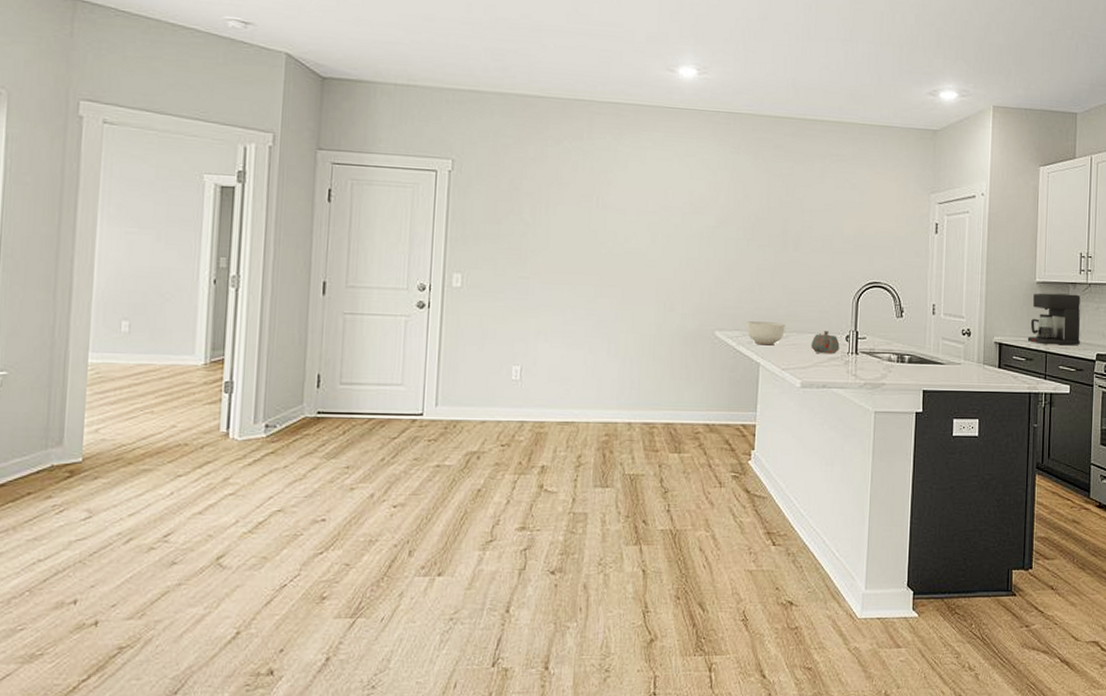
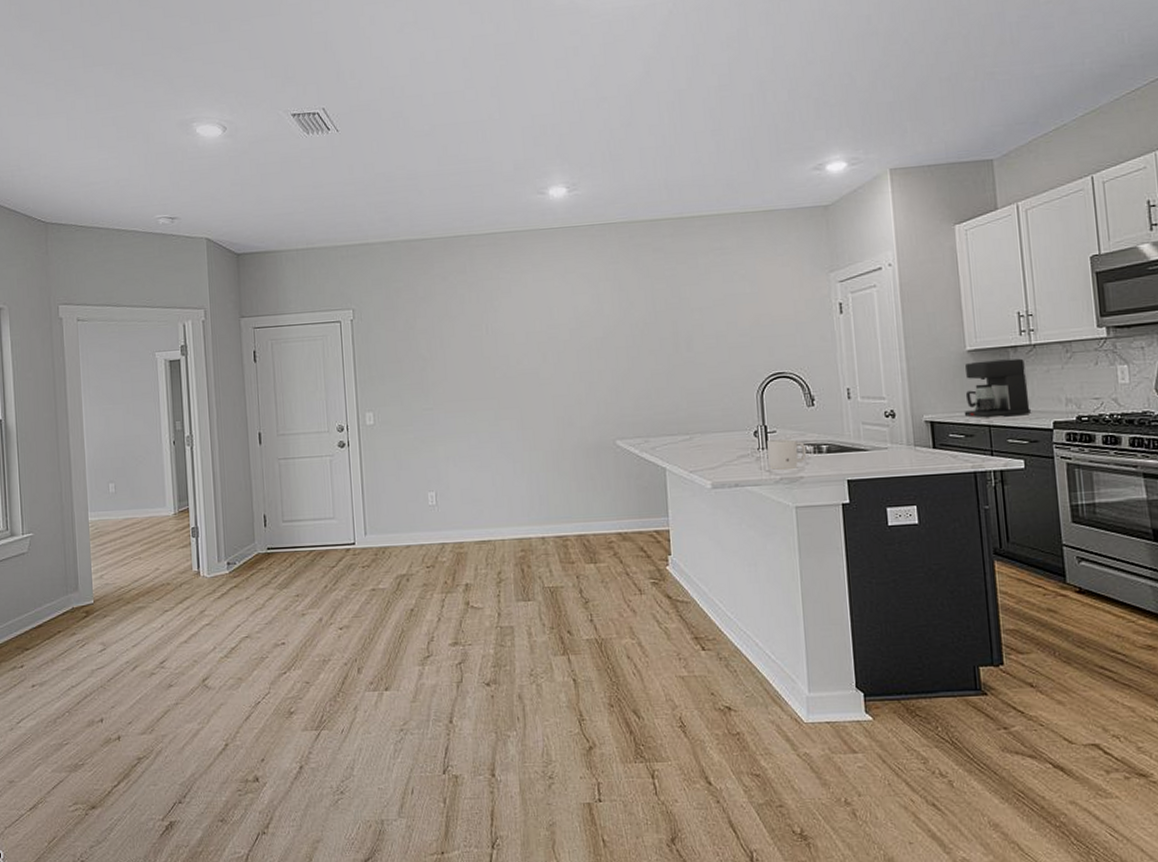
bowl: present [746,321,786,346] -> none [646,425,689,450]
teapot: present [811,331,840,355] -> none [717,429,749,453]
mug: none [856,345,891,376] -> present [767,439,807,471]

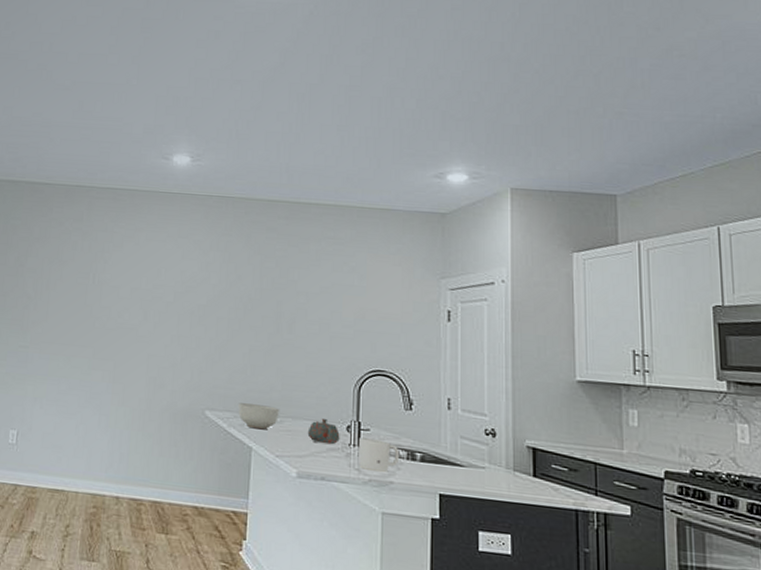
bowl: none [646,425,689,450] -> present [237,403,280,430]
teapot: none [717,429,749,453] -> present [307,419,340,445]
coffee maker: present [964,358,1030,418] -> none [569,393,640,458]

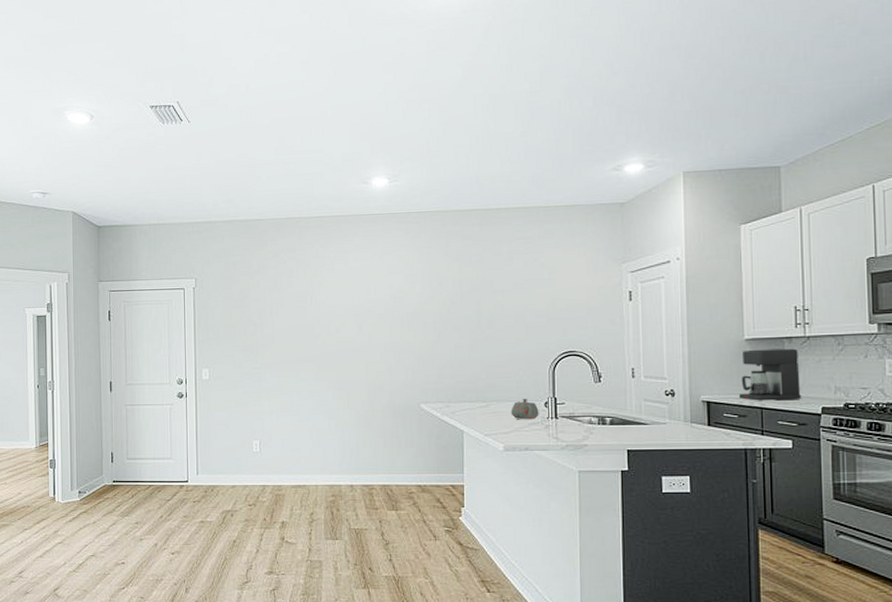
bowl: present [237,403,280,430] -> none [448,393,486,414]
mug: present [359,437,400,473] -> none [556,410,592,438]
coffee maker: none [569,393,640,458] -> present [738,348,801,401]

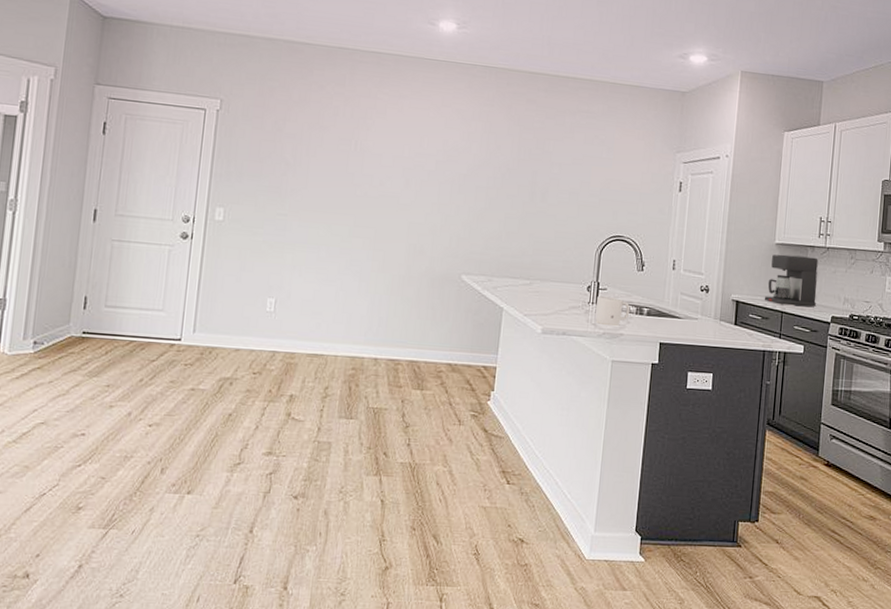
teapot: present [511,399,539,420] -> none [553,280,581,304]
mug: none [556,410,592,438] -> present [595,295,630,327]

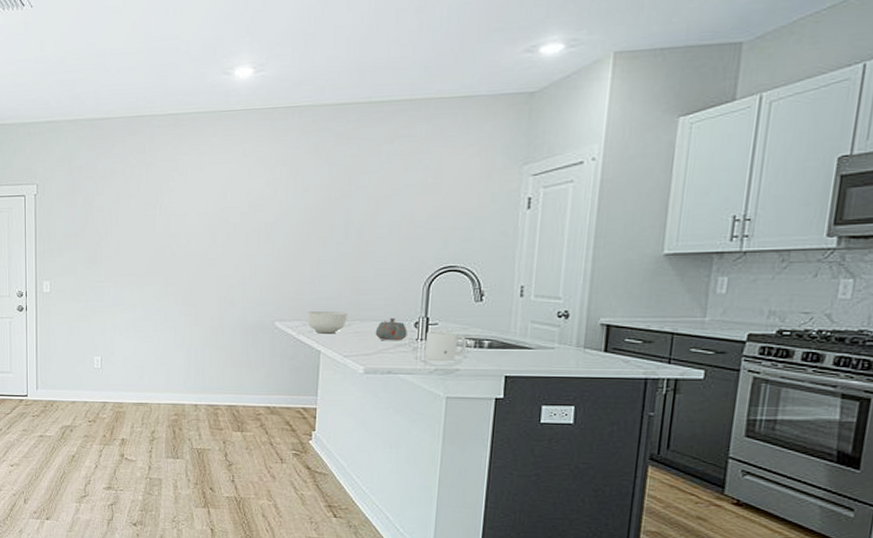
bowl: none [491,267,530,292] -> present [306,311,349,334]
teapot: none [553,280,581,304] -> present [375,318,408,341]
coffee maker: present [764,254,818,307] -> none [646,265,729,325]

